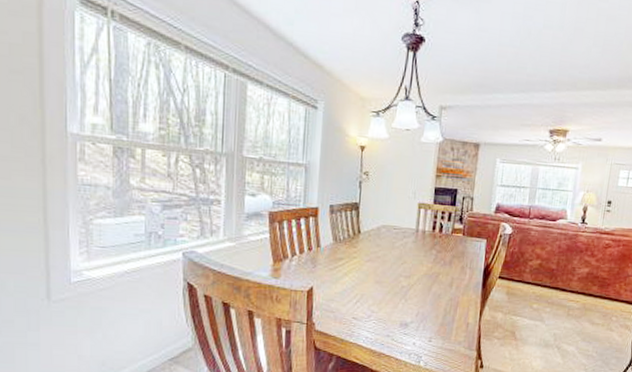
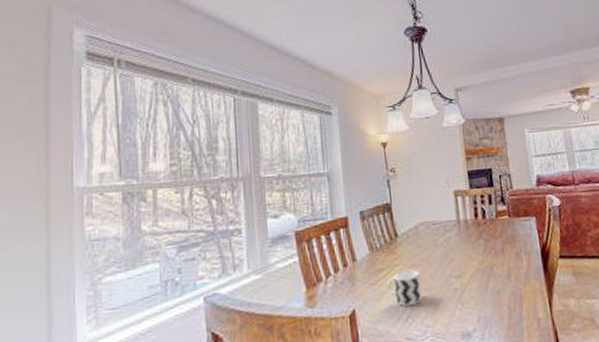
cup: none [342,263,374,292] -> present [386,269,422,306]

